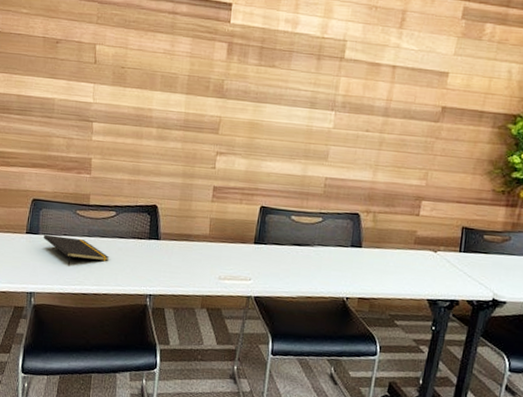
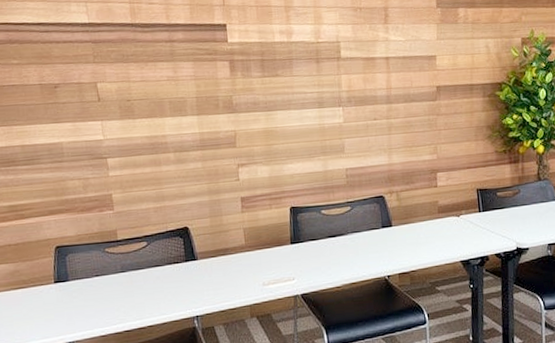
notepad: present [44,234,109,266] -> none [74,276,148,307]

